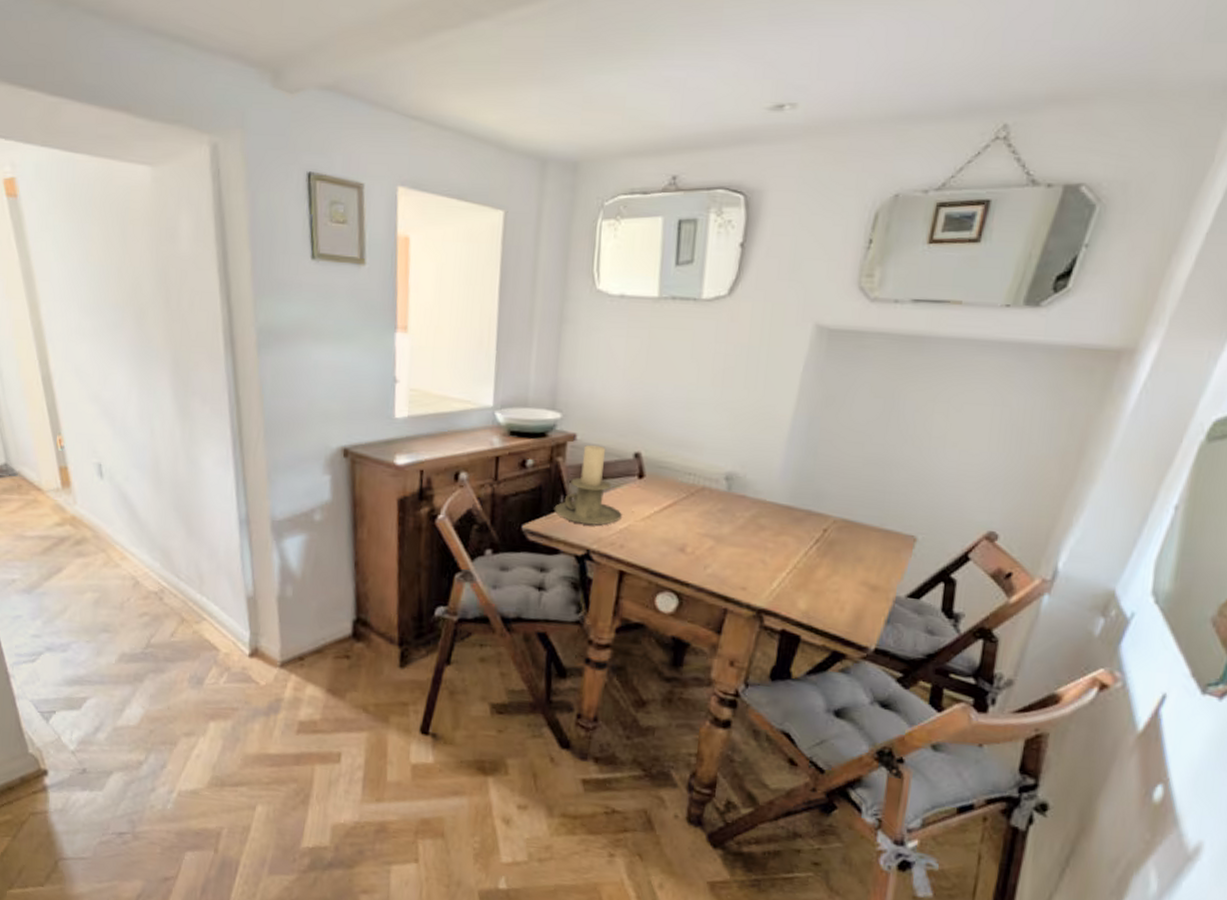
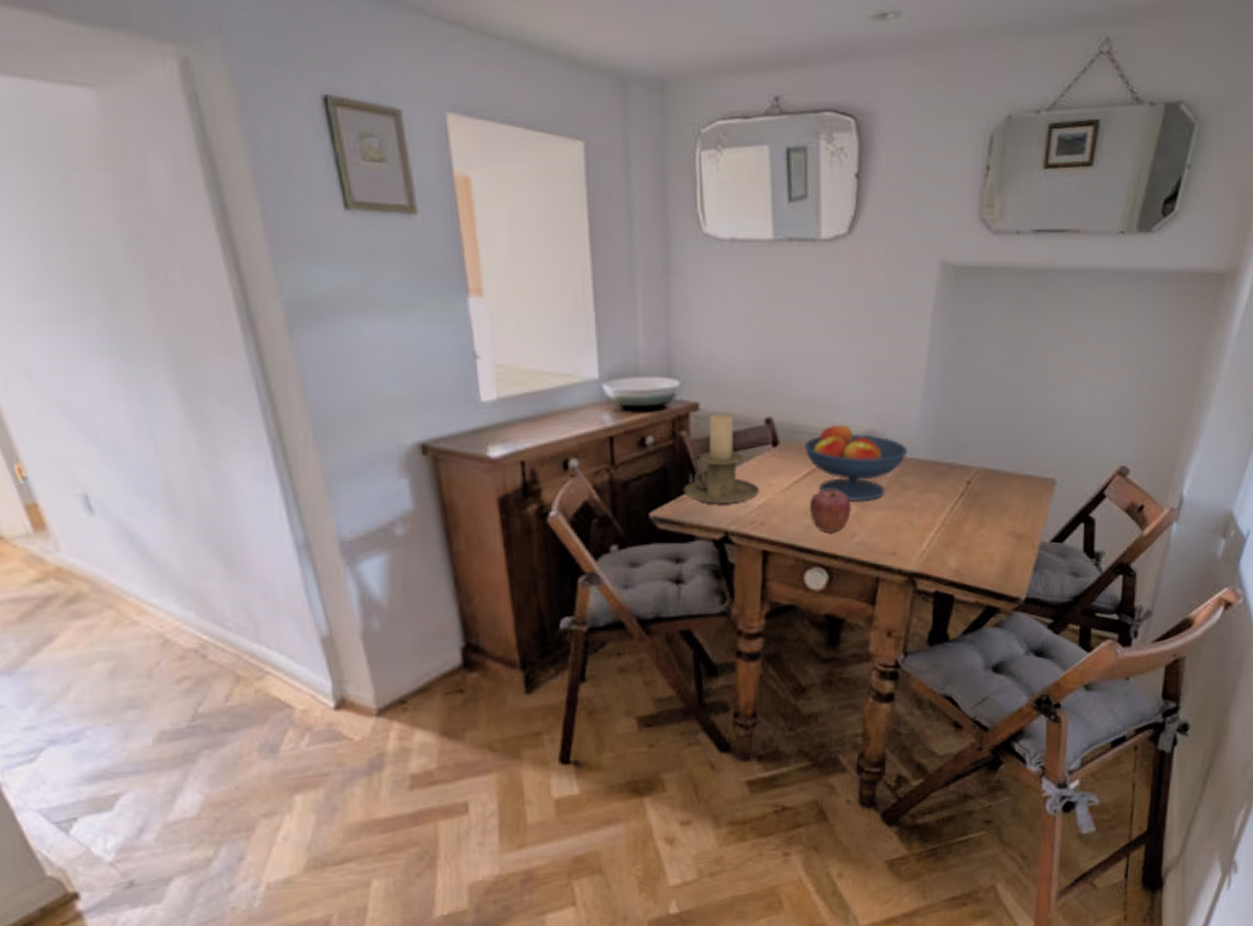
apple: none [666,522,707,562] -> present [809,490,851,533]
fruit bowl: none [667,462,767,537] -> present [804,423,908,503]

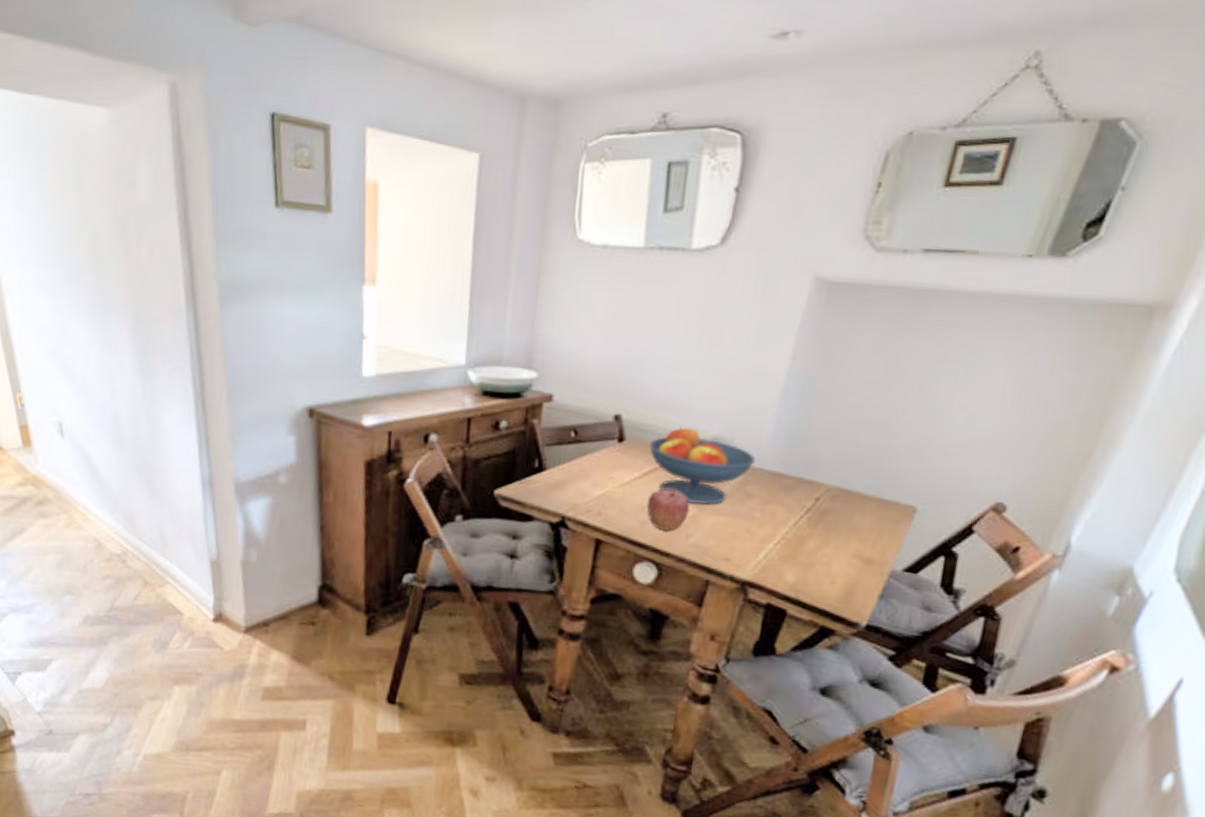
candle holder: present [683,413,759,504] -> none [528,405,600,491]

